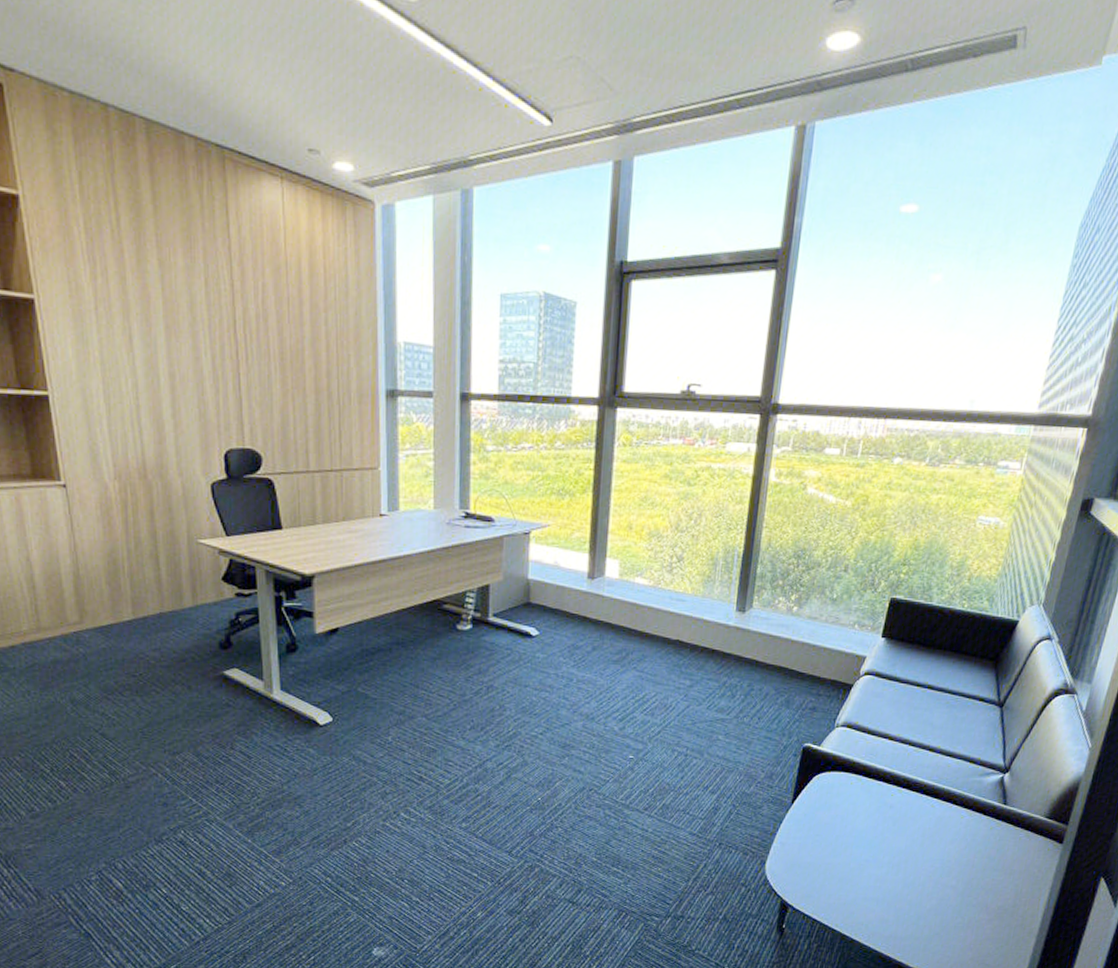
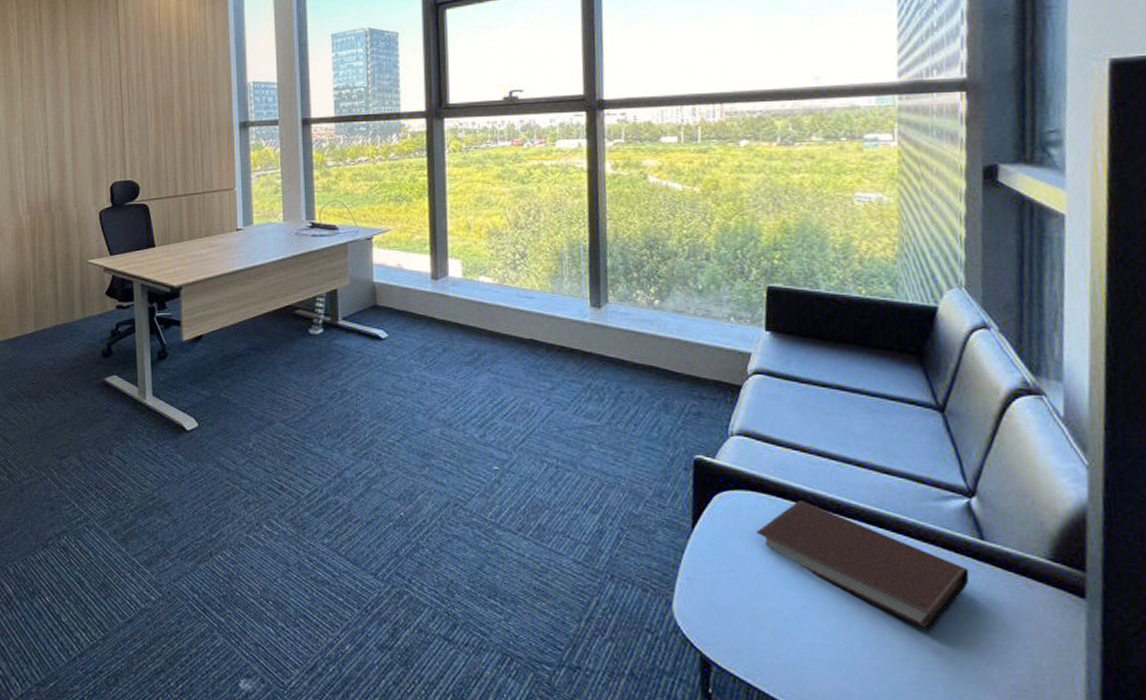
notebook: none [841,778,990,873] -> present [755,499,970,631]

